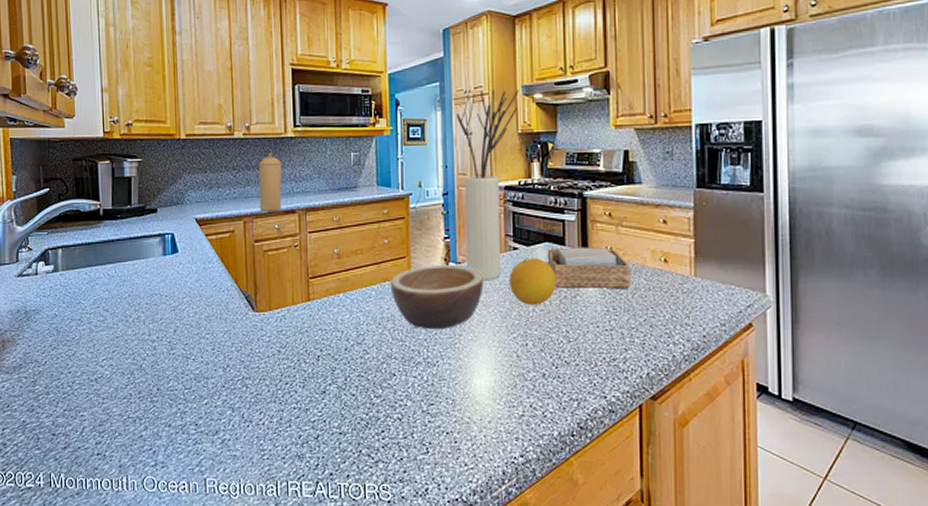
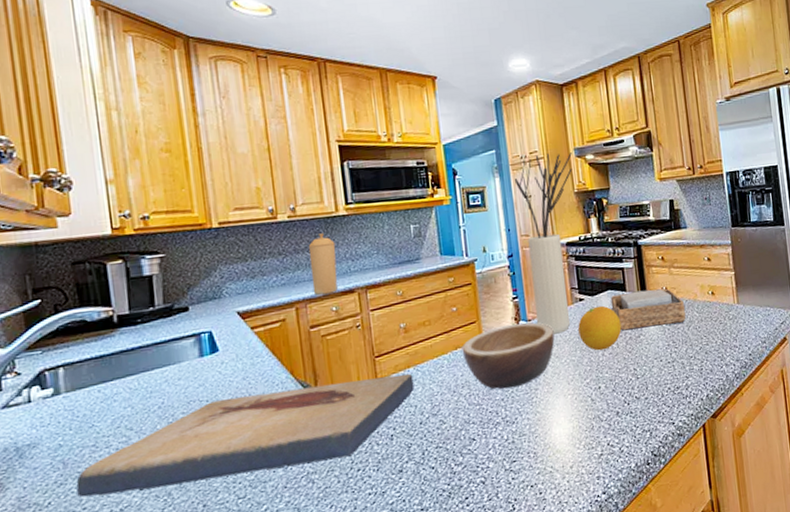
fish fossil: none [65,297,343,368] -> present [76,373,415,497]

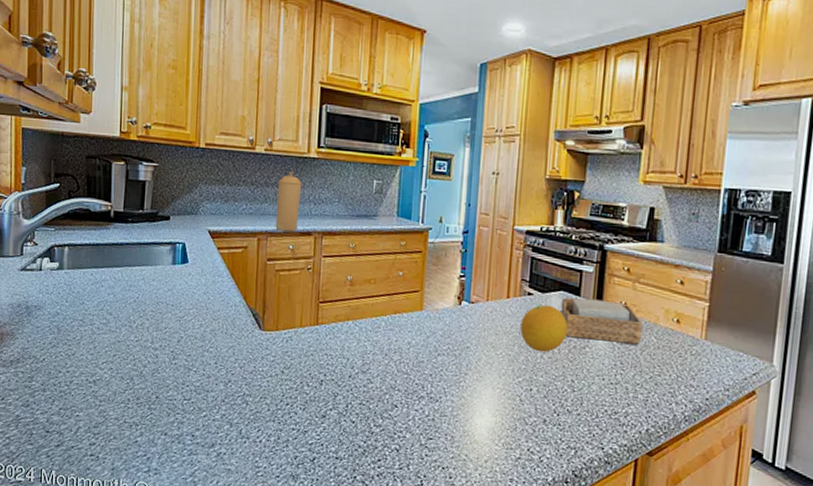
fish fossil: present [76,373,415,497] -> none [64,307,351,388]
bowl: present [461,322,555,390] -> none [400,301,495,367]
vase: present [514,152,573,335] -> none [480,130,551,324]

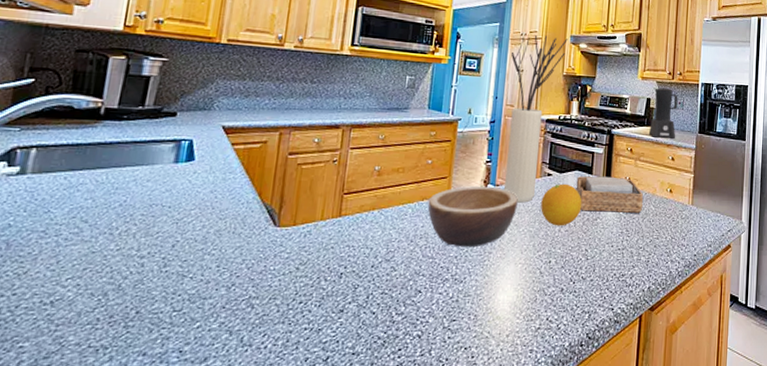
canister: present [275,171,302,232] -> none [300,67,333,126]
bowl: none [400,301,495,367] -> present [427,186,518,248]
vase: none [480,130,551,324] -> present [504,35,568,203]
blender: none [650,194,692,259] -> present [648,88,678,140]

